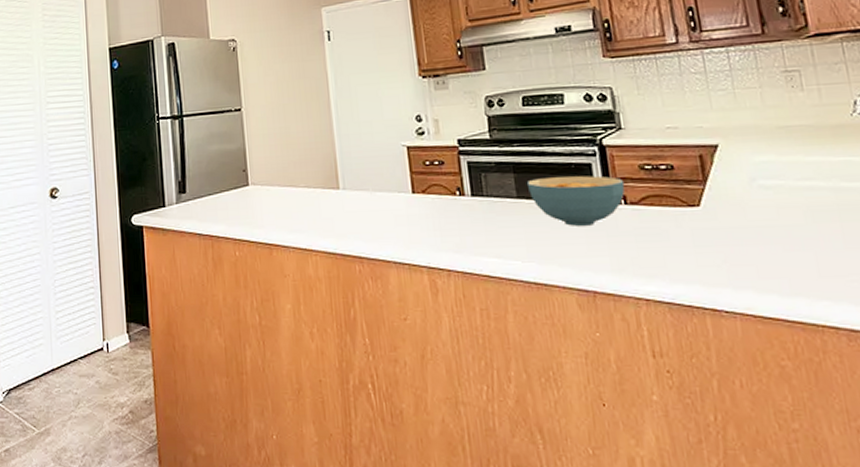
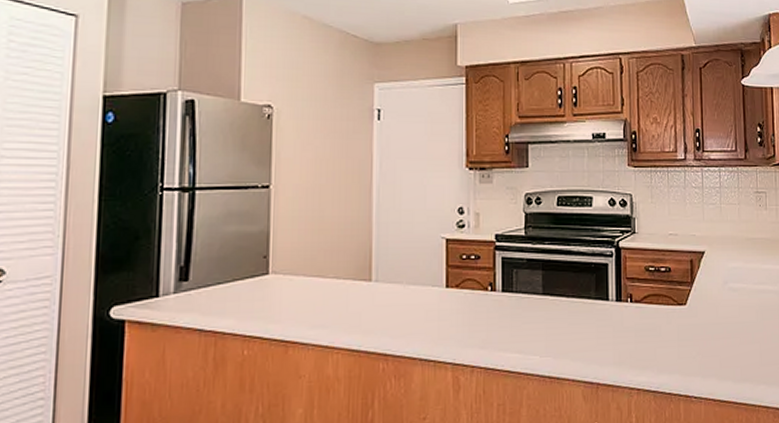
cereal bowl: present [526,175,625,226] -> none [552,275,632,322]

